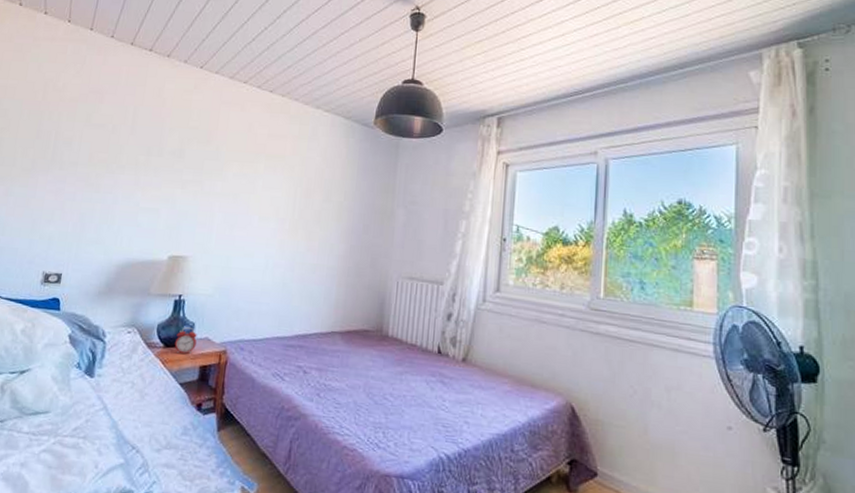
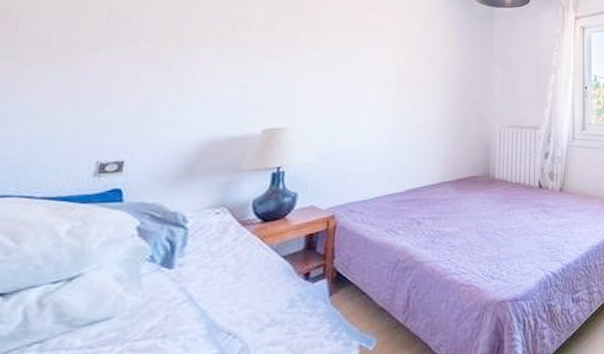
alarm clock: present [174,327,197,354] -> none [274,198,301,227]

